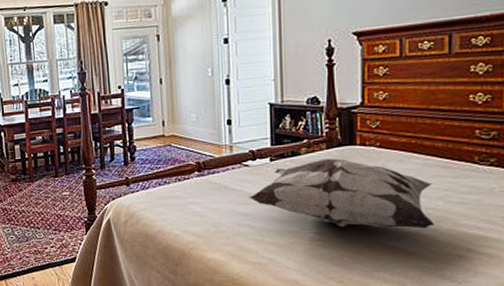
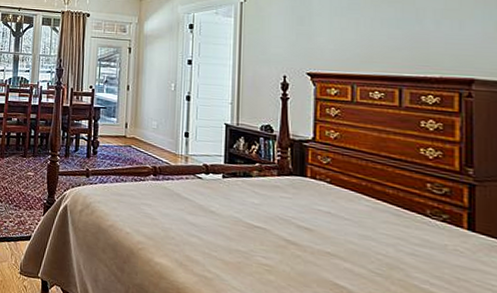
decorative pillow: present [249,158,435,229] -> none [200,184,386,274]

